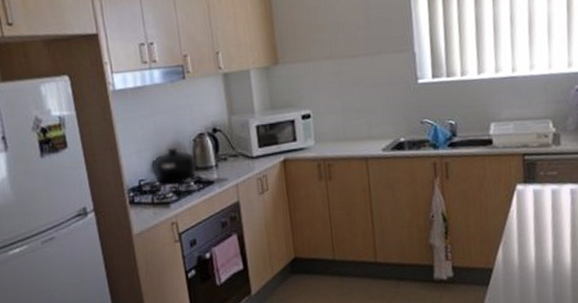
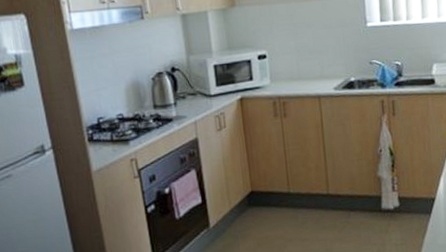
saucepan: present [152,147,197,185] -> none [111,85,156,122]

